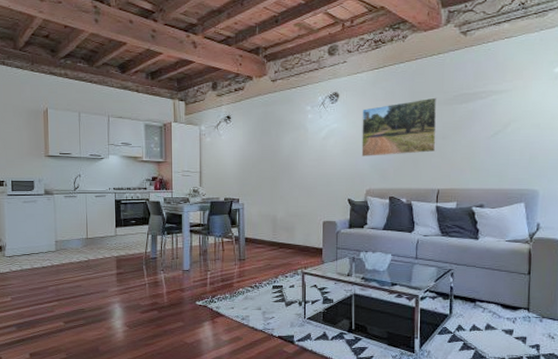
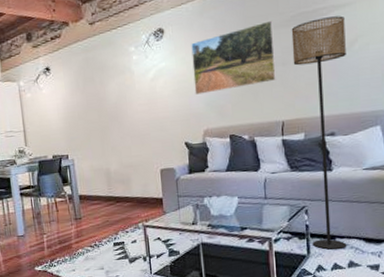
floor lamp: none [452,101,501,312] -> present [291,16,347,250]

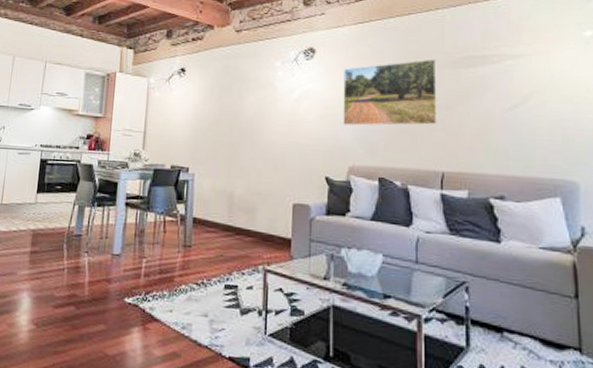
floor lamp: present [291,16,347,250] -> none [457,65,520,348]

